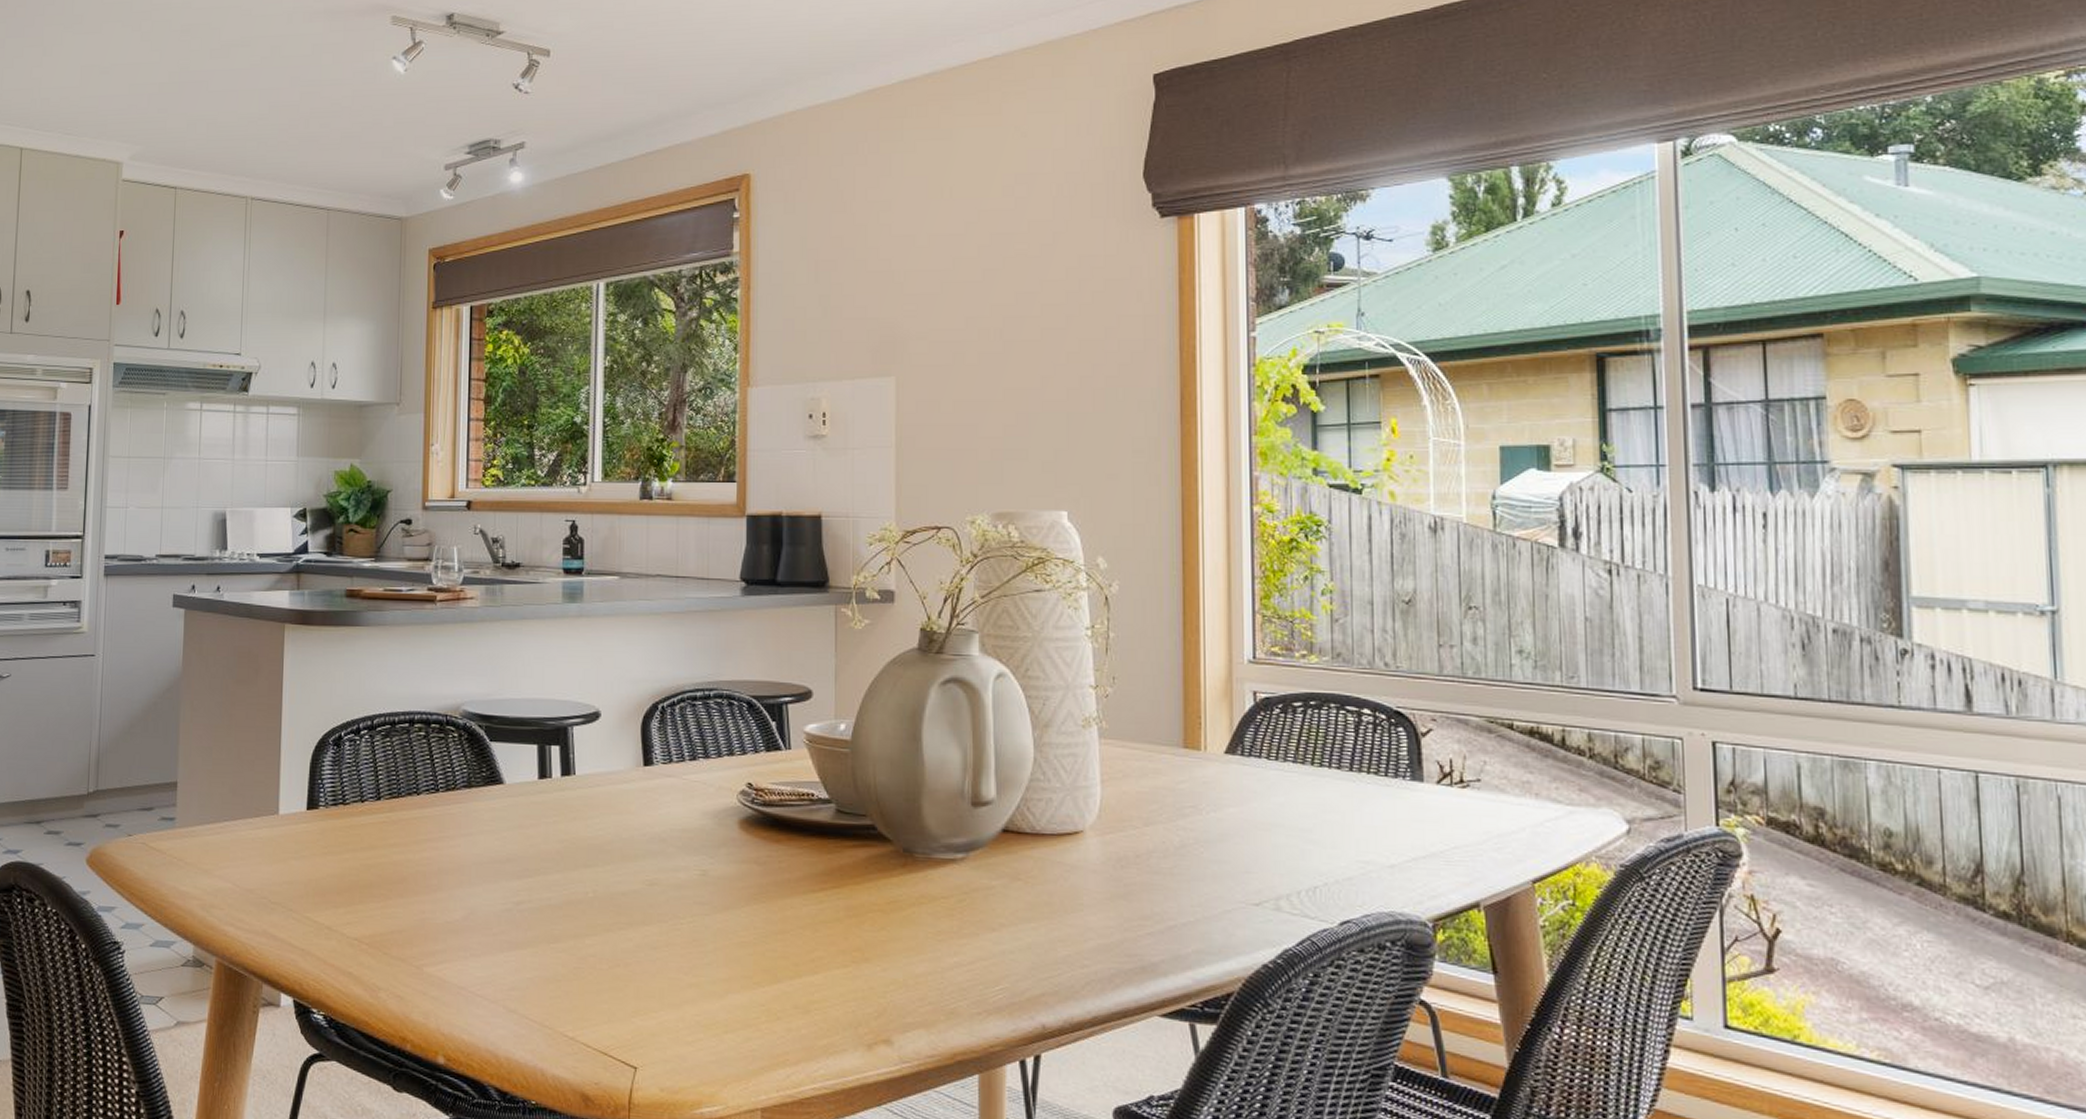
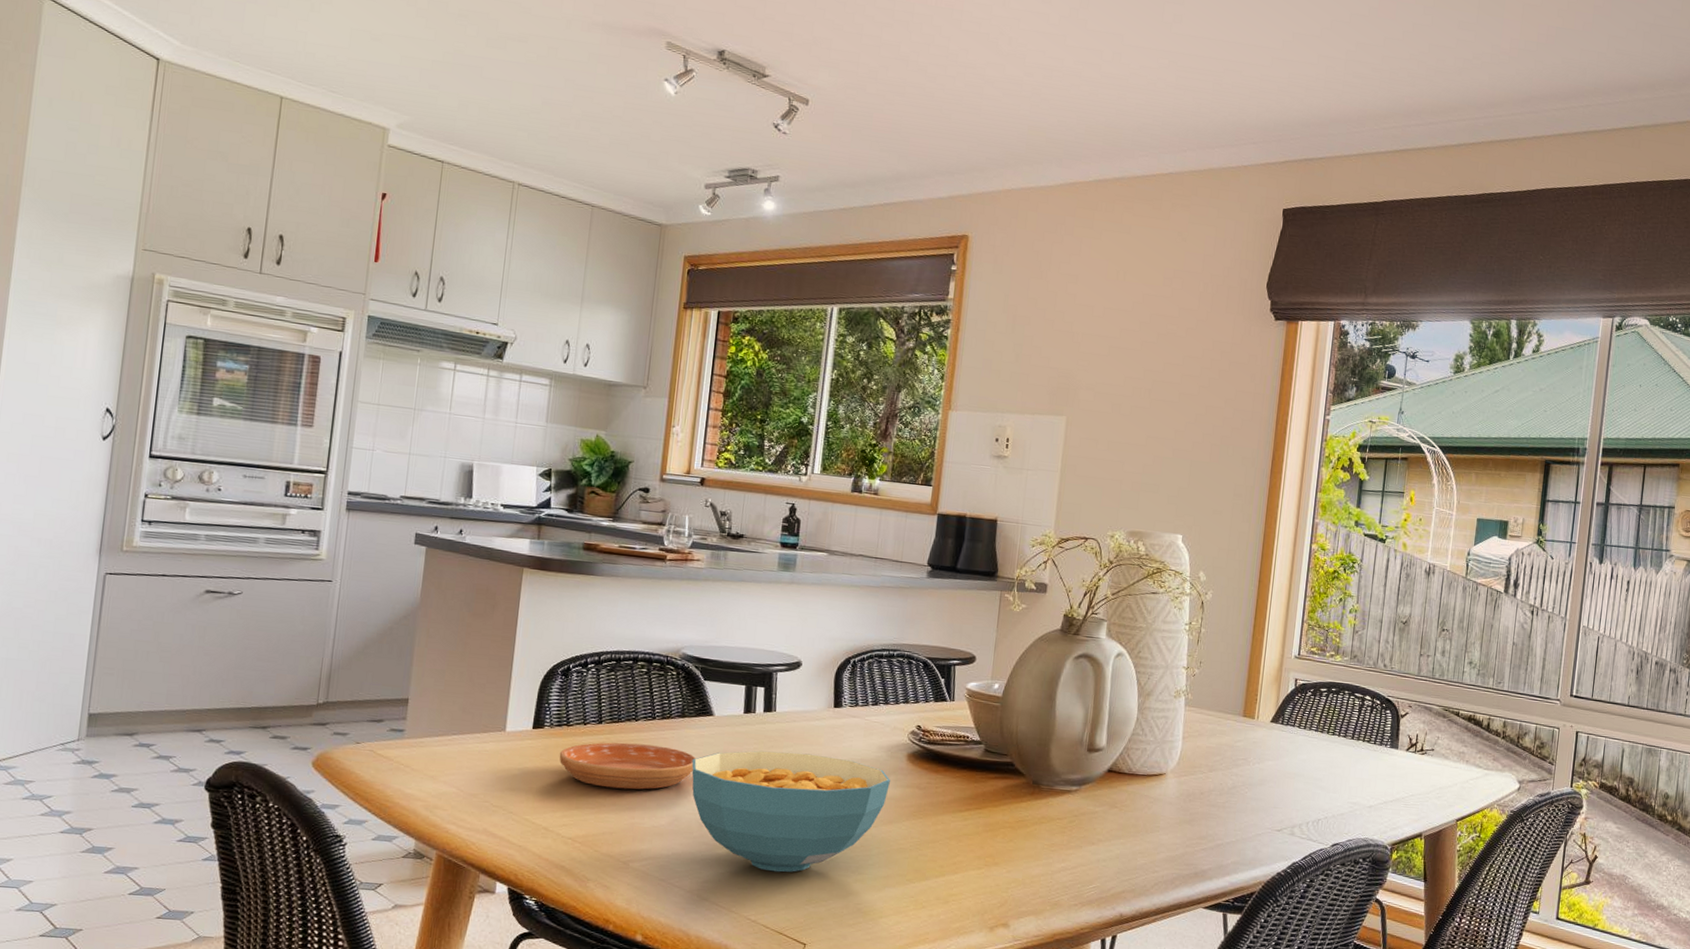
saucer: none [337,821,488,878] -> present [559,742,696,790]
cereal bowl: none [484,824,721,976] -> present [692,750,890,872]

